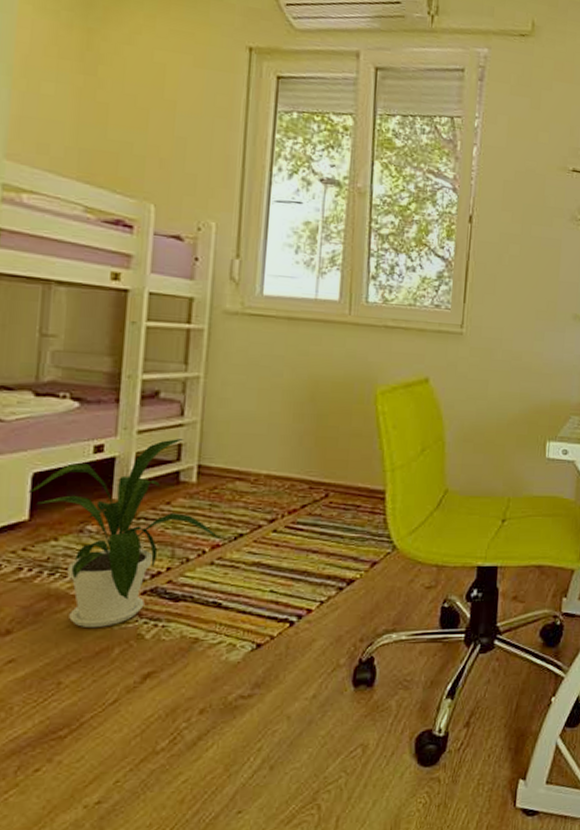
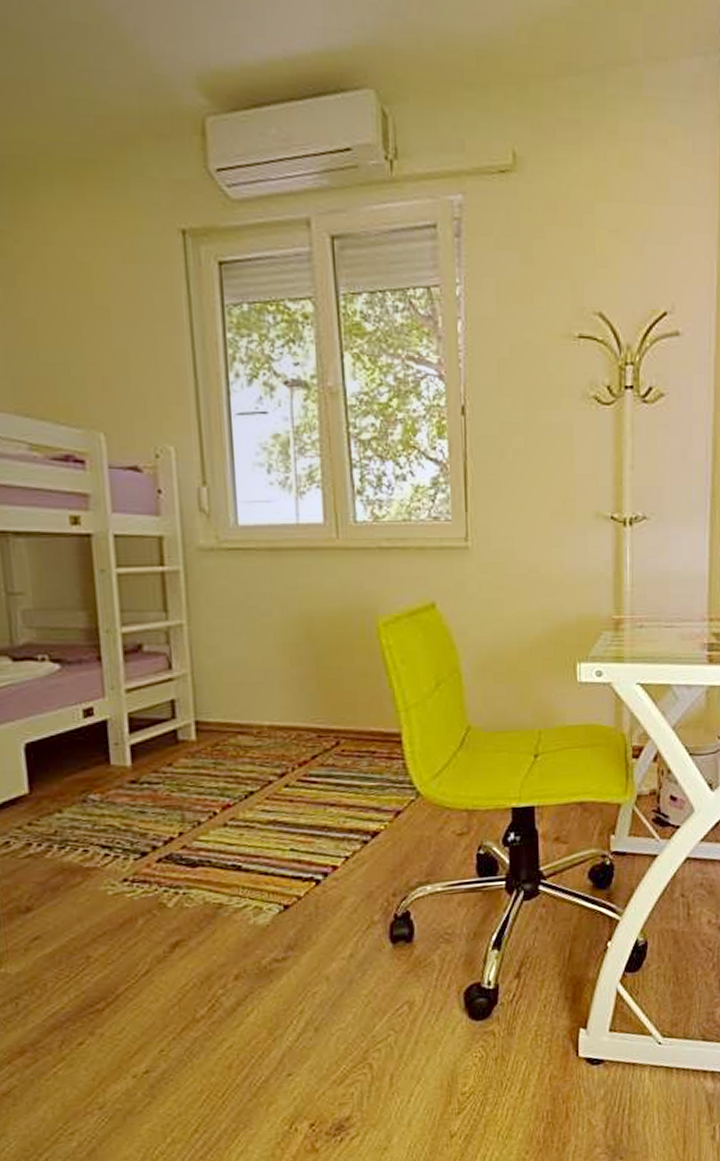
house plant: present [28,439,219,628] -> none [23,695,228,900]

